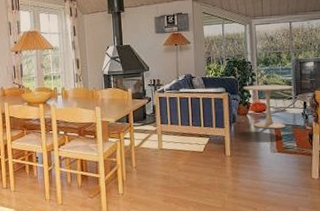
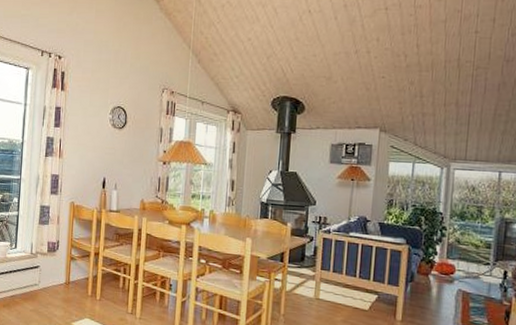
side table: present [243,84,294,129] -> none [428,240,494,298]

